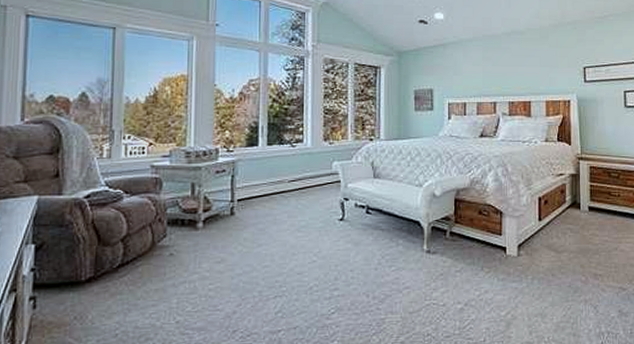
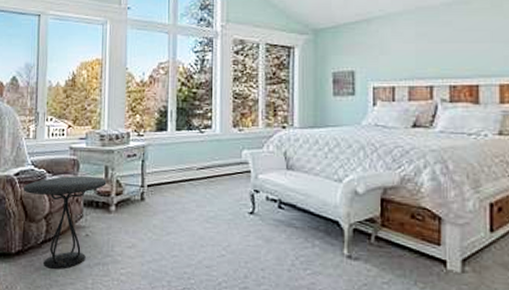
side table: none [96,194,193,293] -> present [24,175,107,269]

